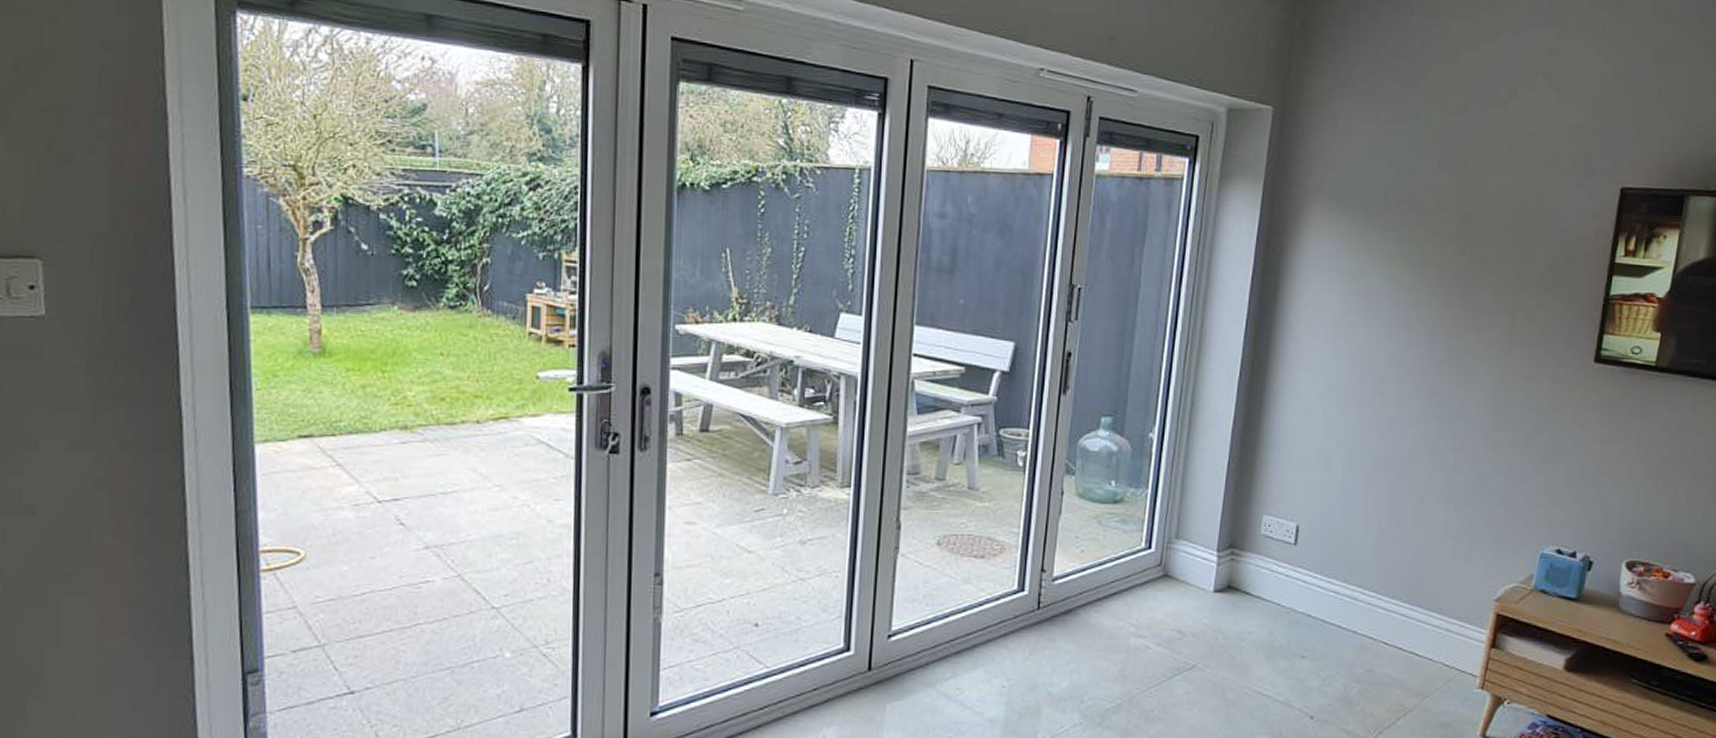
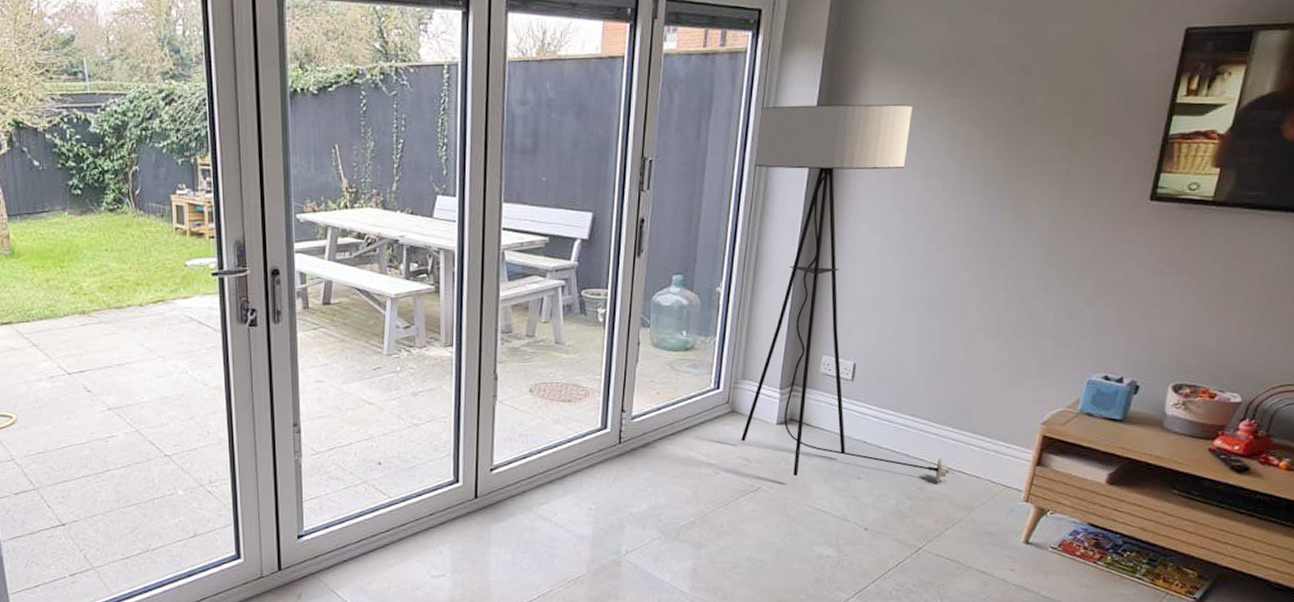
floor lamp: none [1175,238,1406,665] -> present [741,104,955,483]

